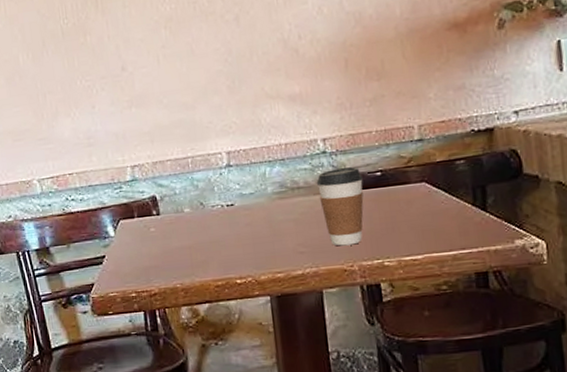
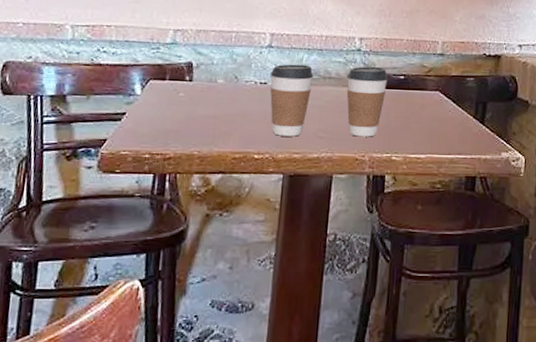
coffee cup: none [234,178,282,257] -> present [269,64,314,137]

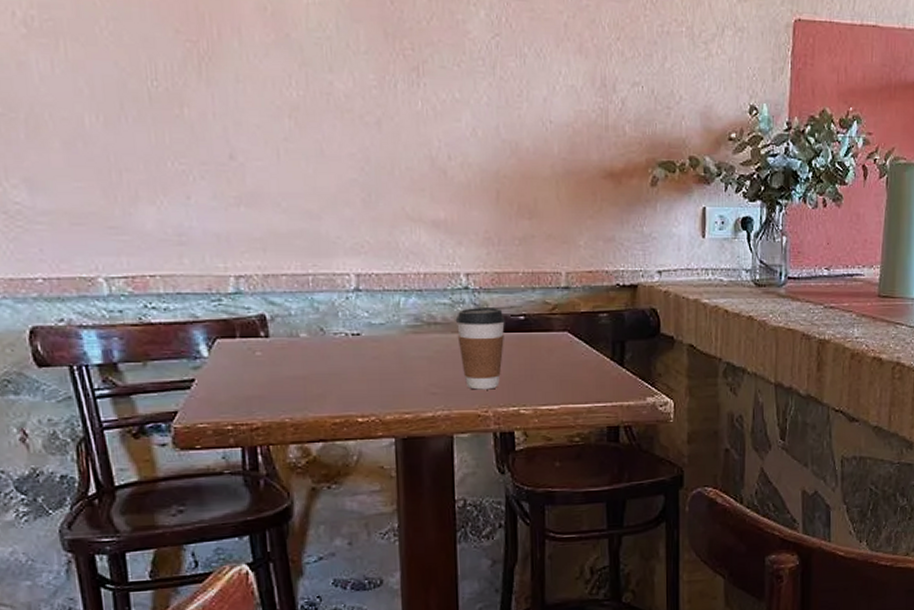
coffee cup: present [269,64,314,137] -> none [362,309,415,395]

